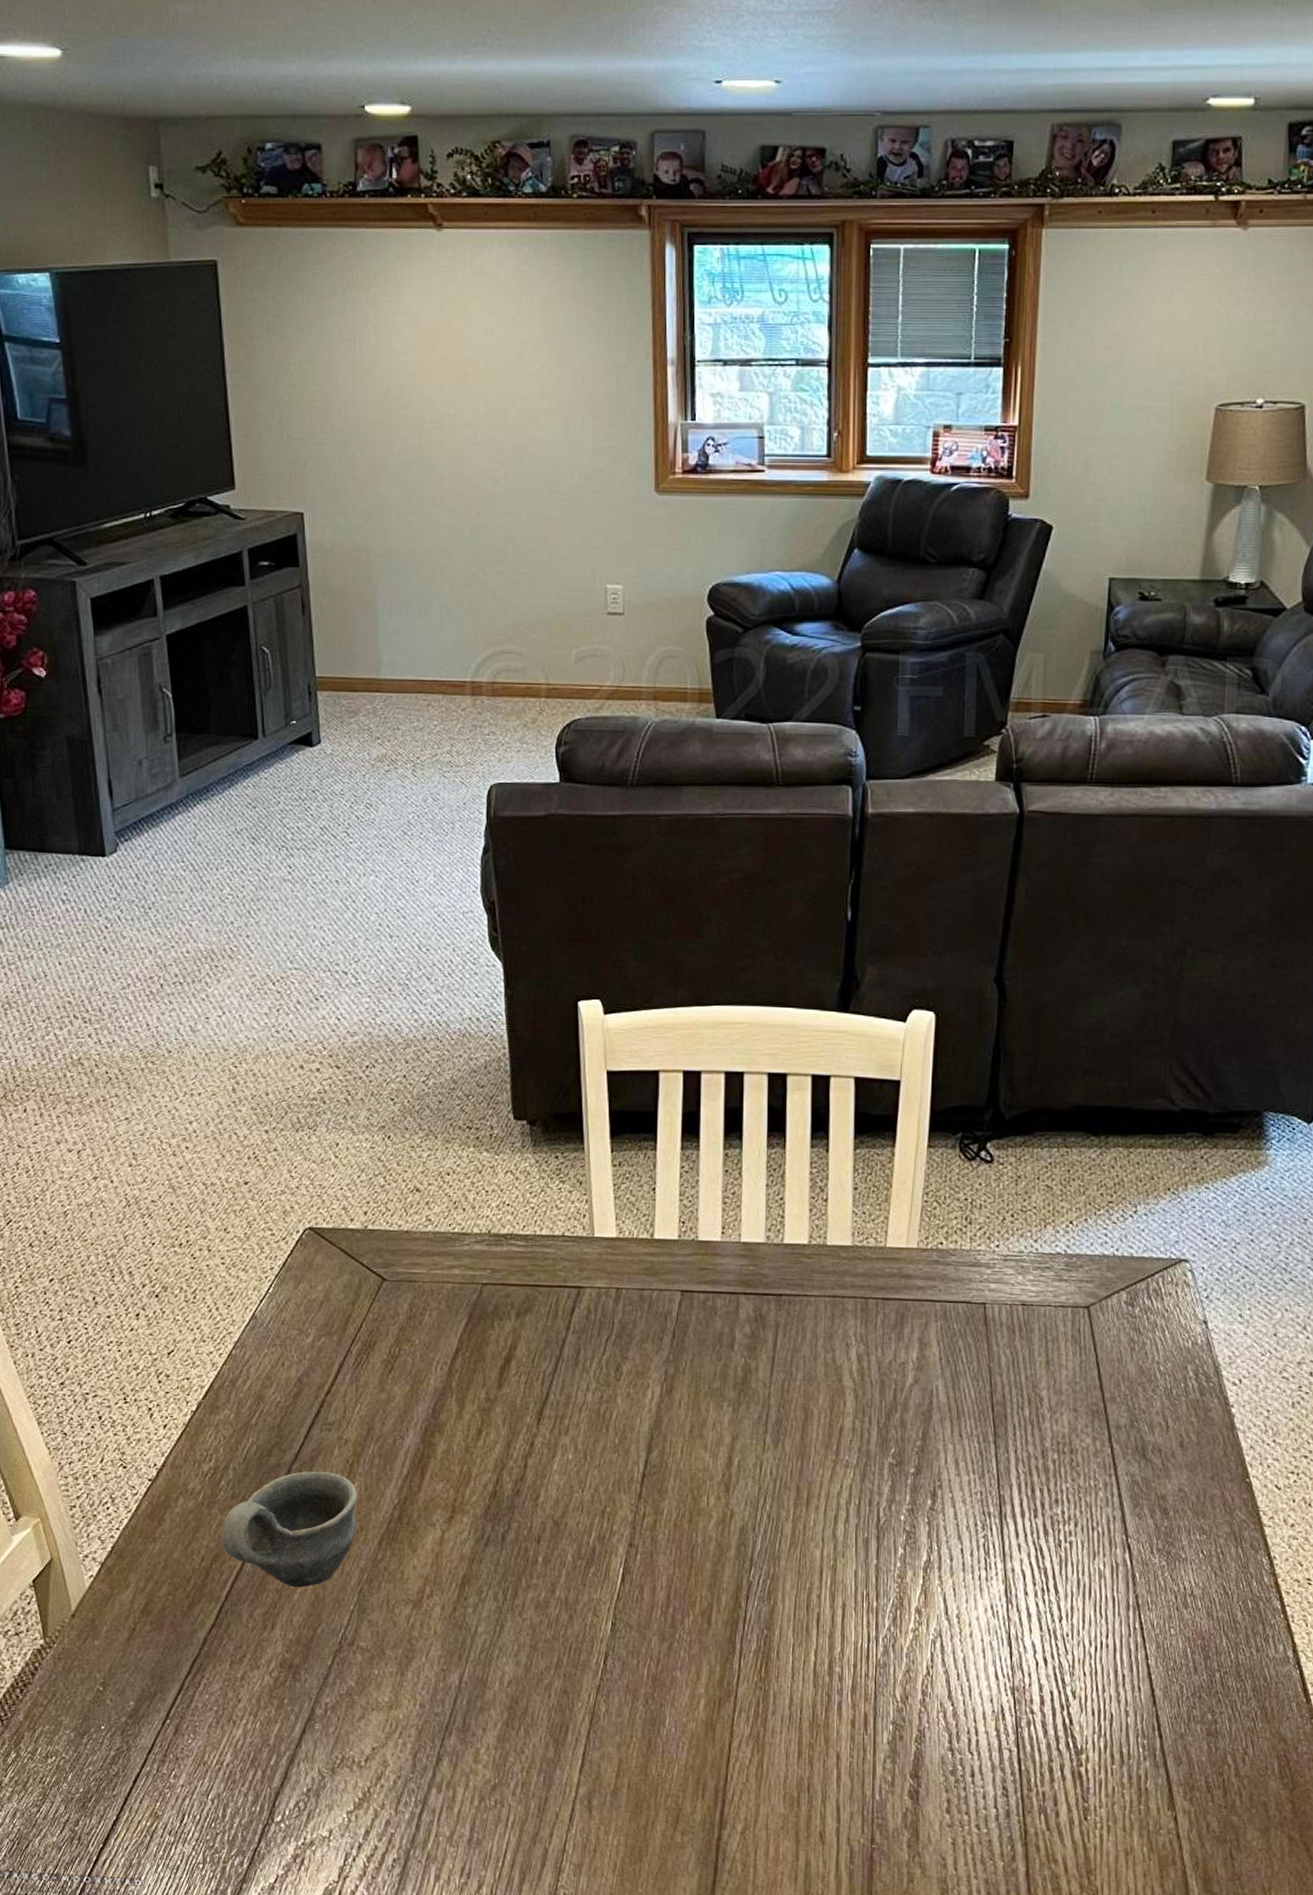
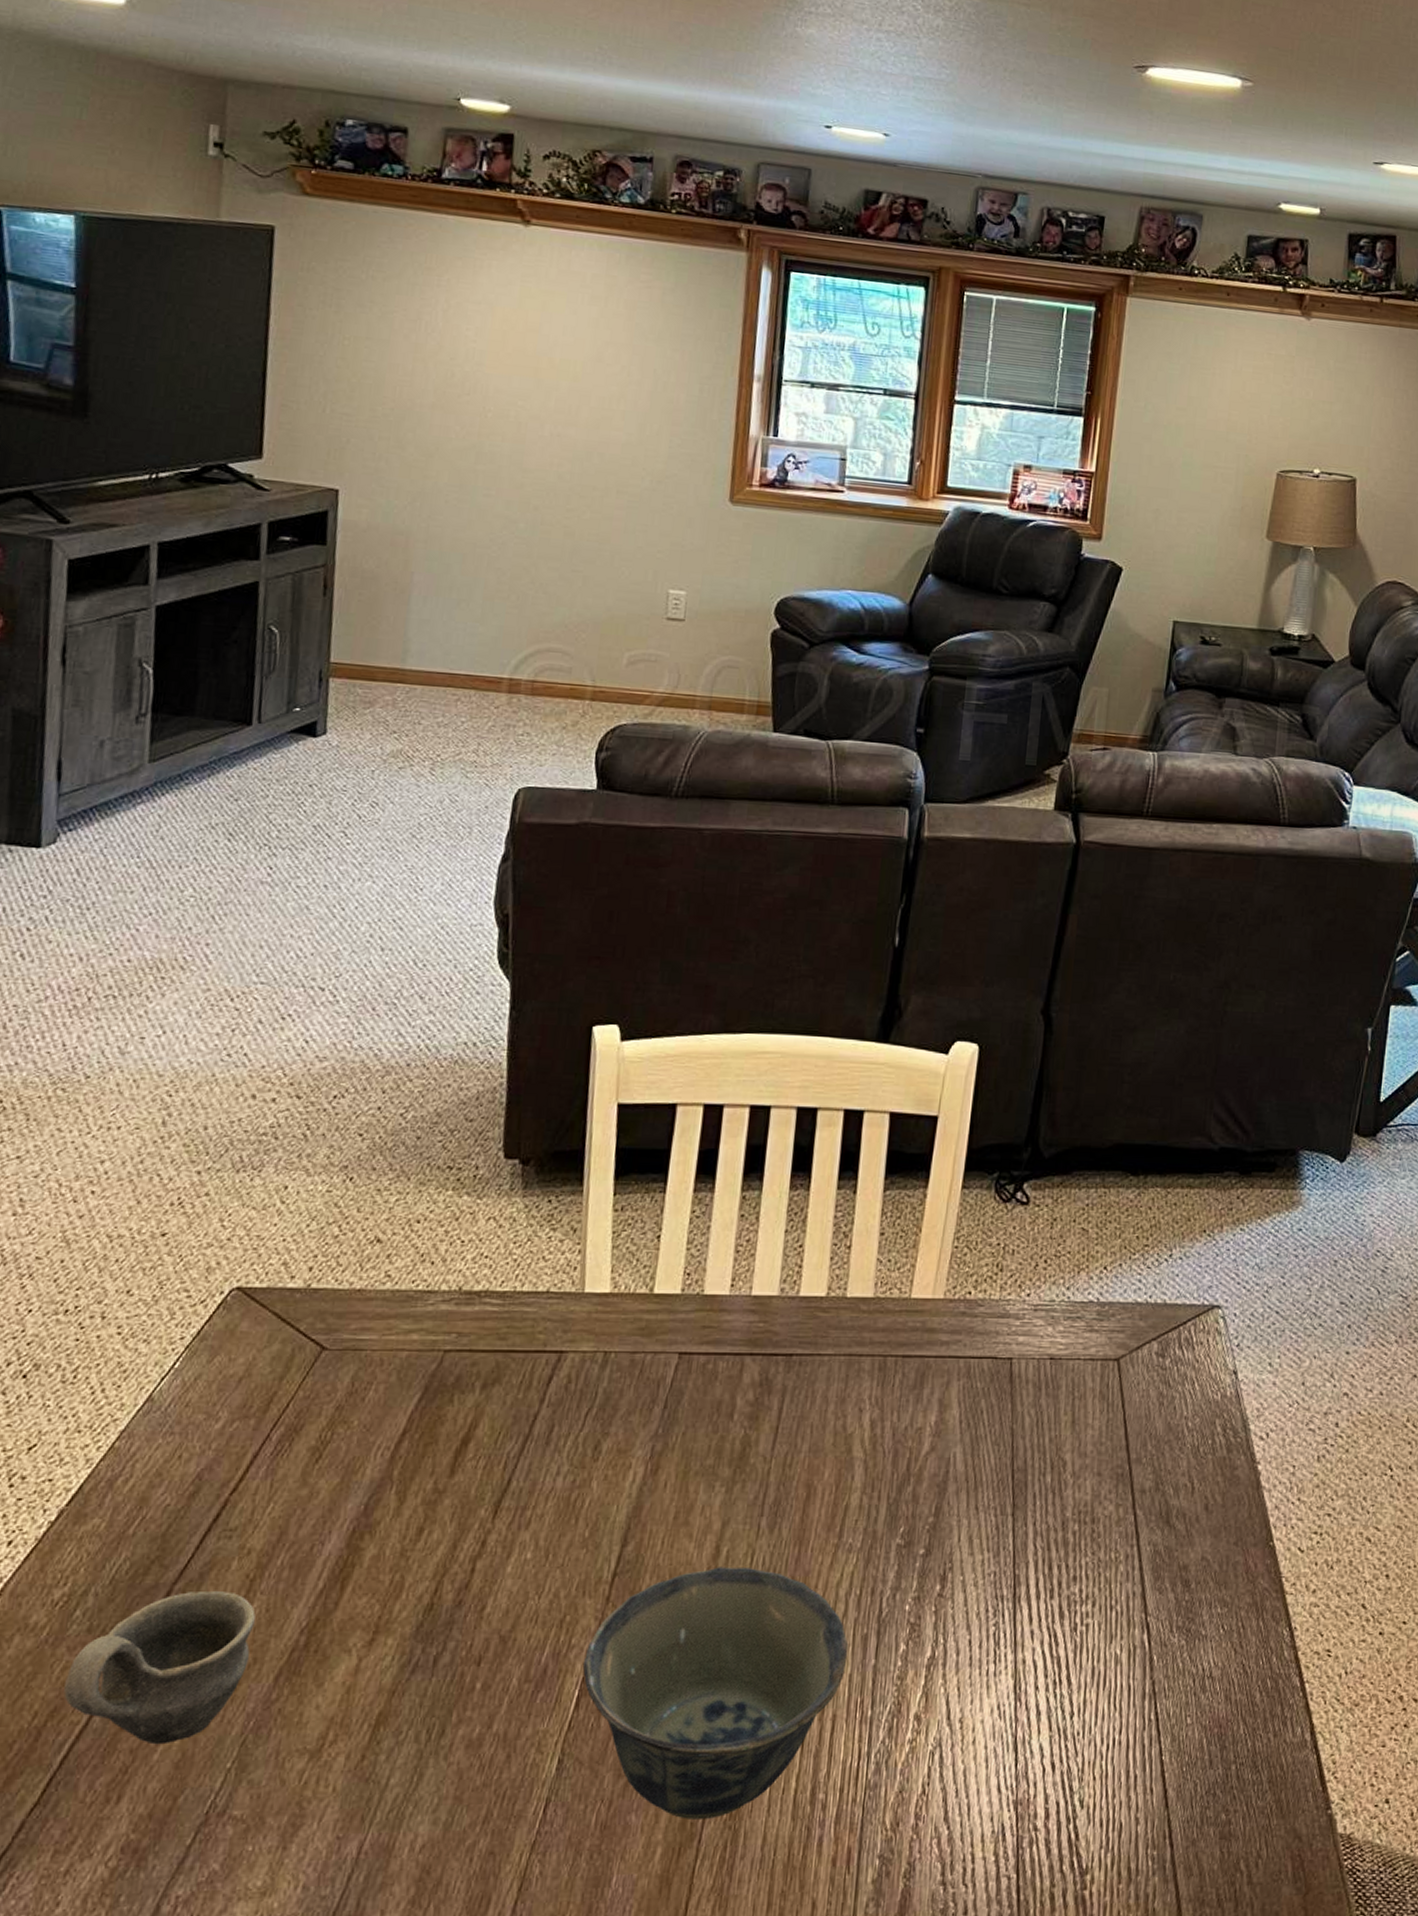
bowl: none [624,1474,852,1680] -> present [582,1567,849,1819]

